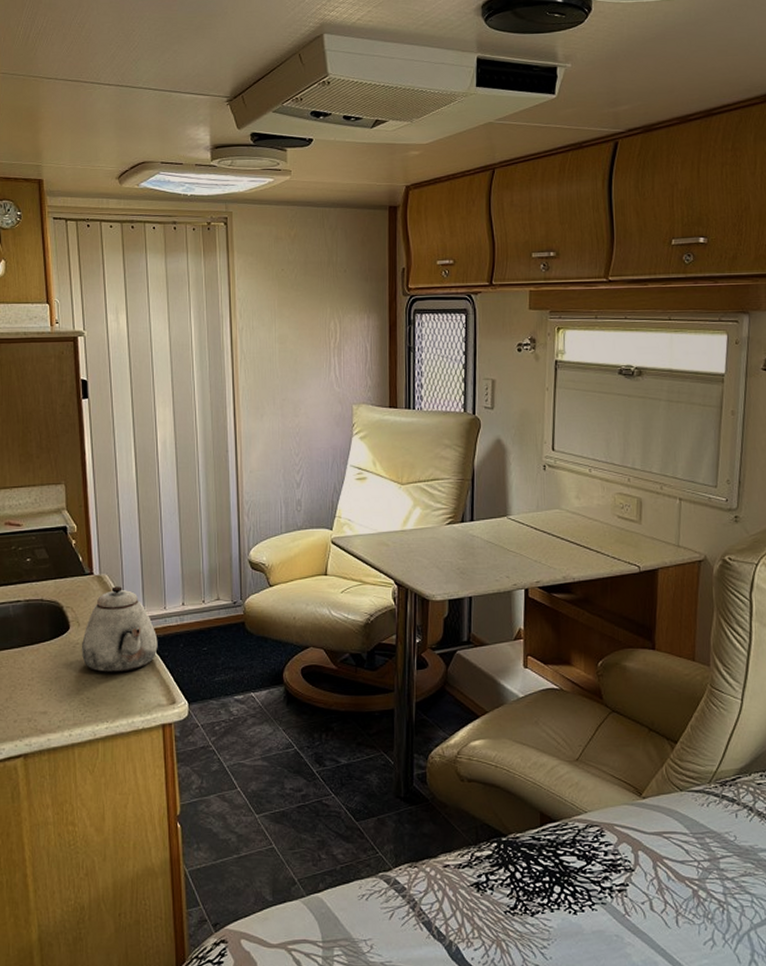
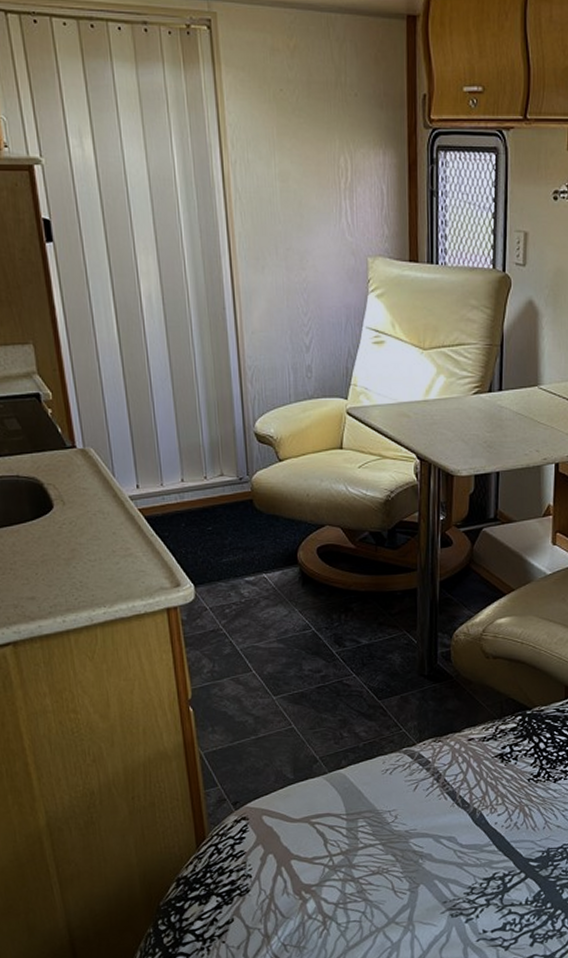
teapot: present [81,586,158,673] -> none [68,461,157,555]

